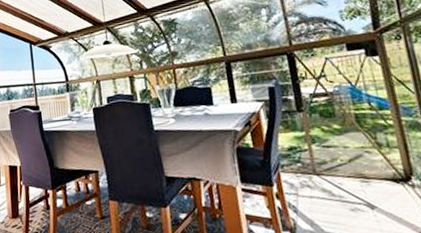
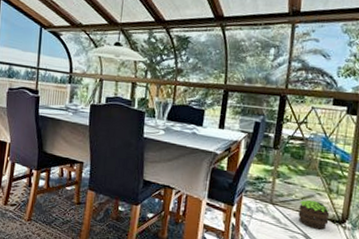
potted plant: none [348,160,392,195] -> present [298,199,330,230]

